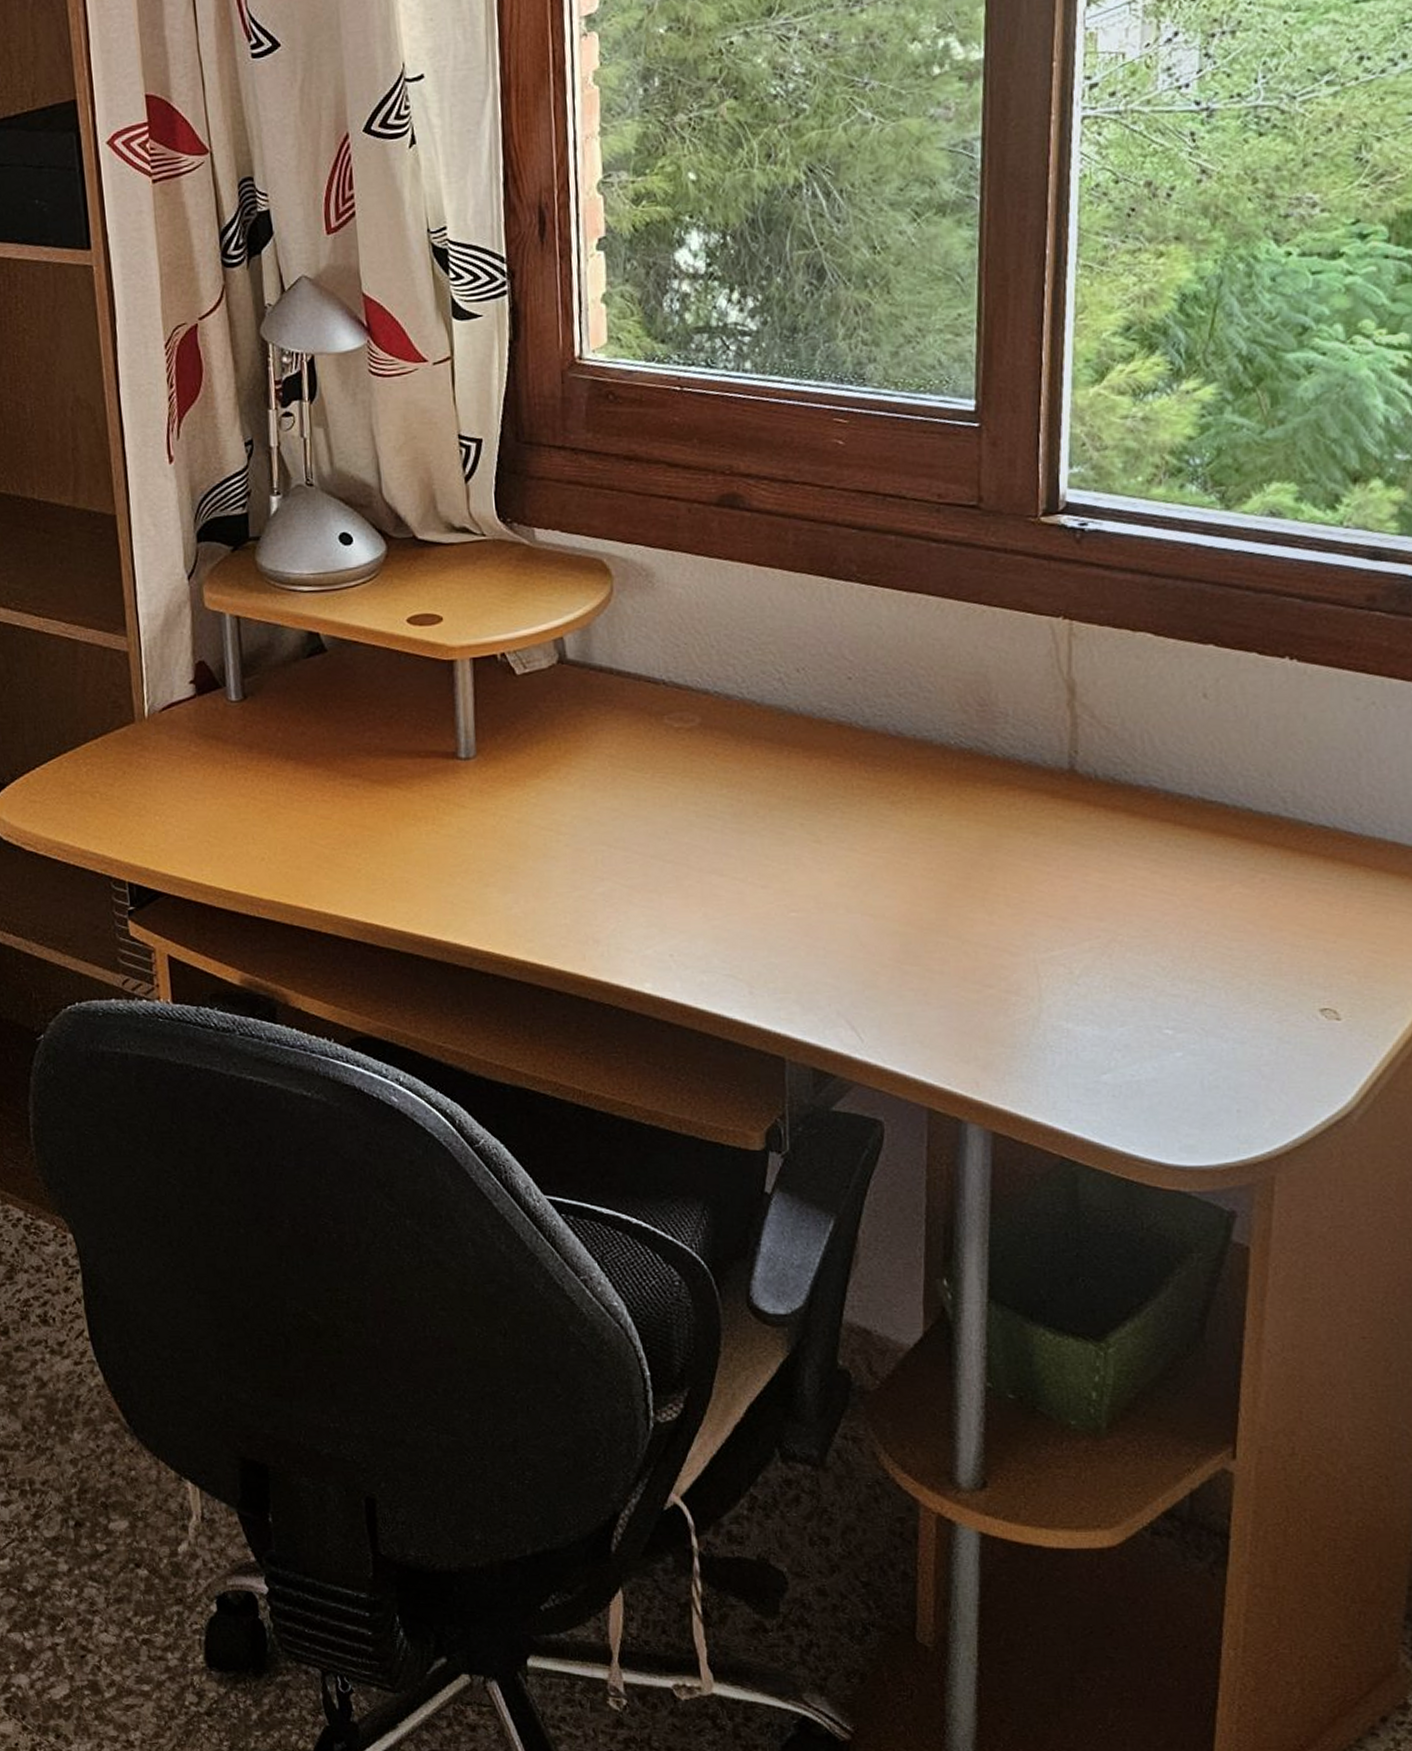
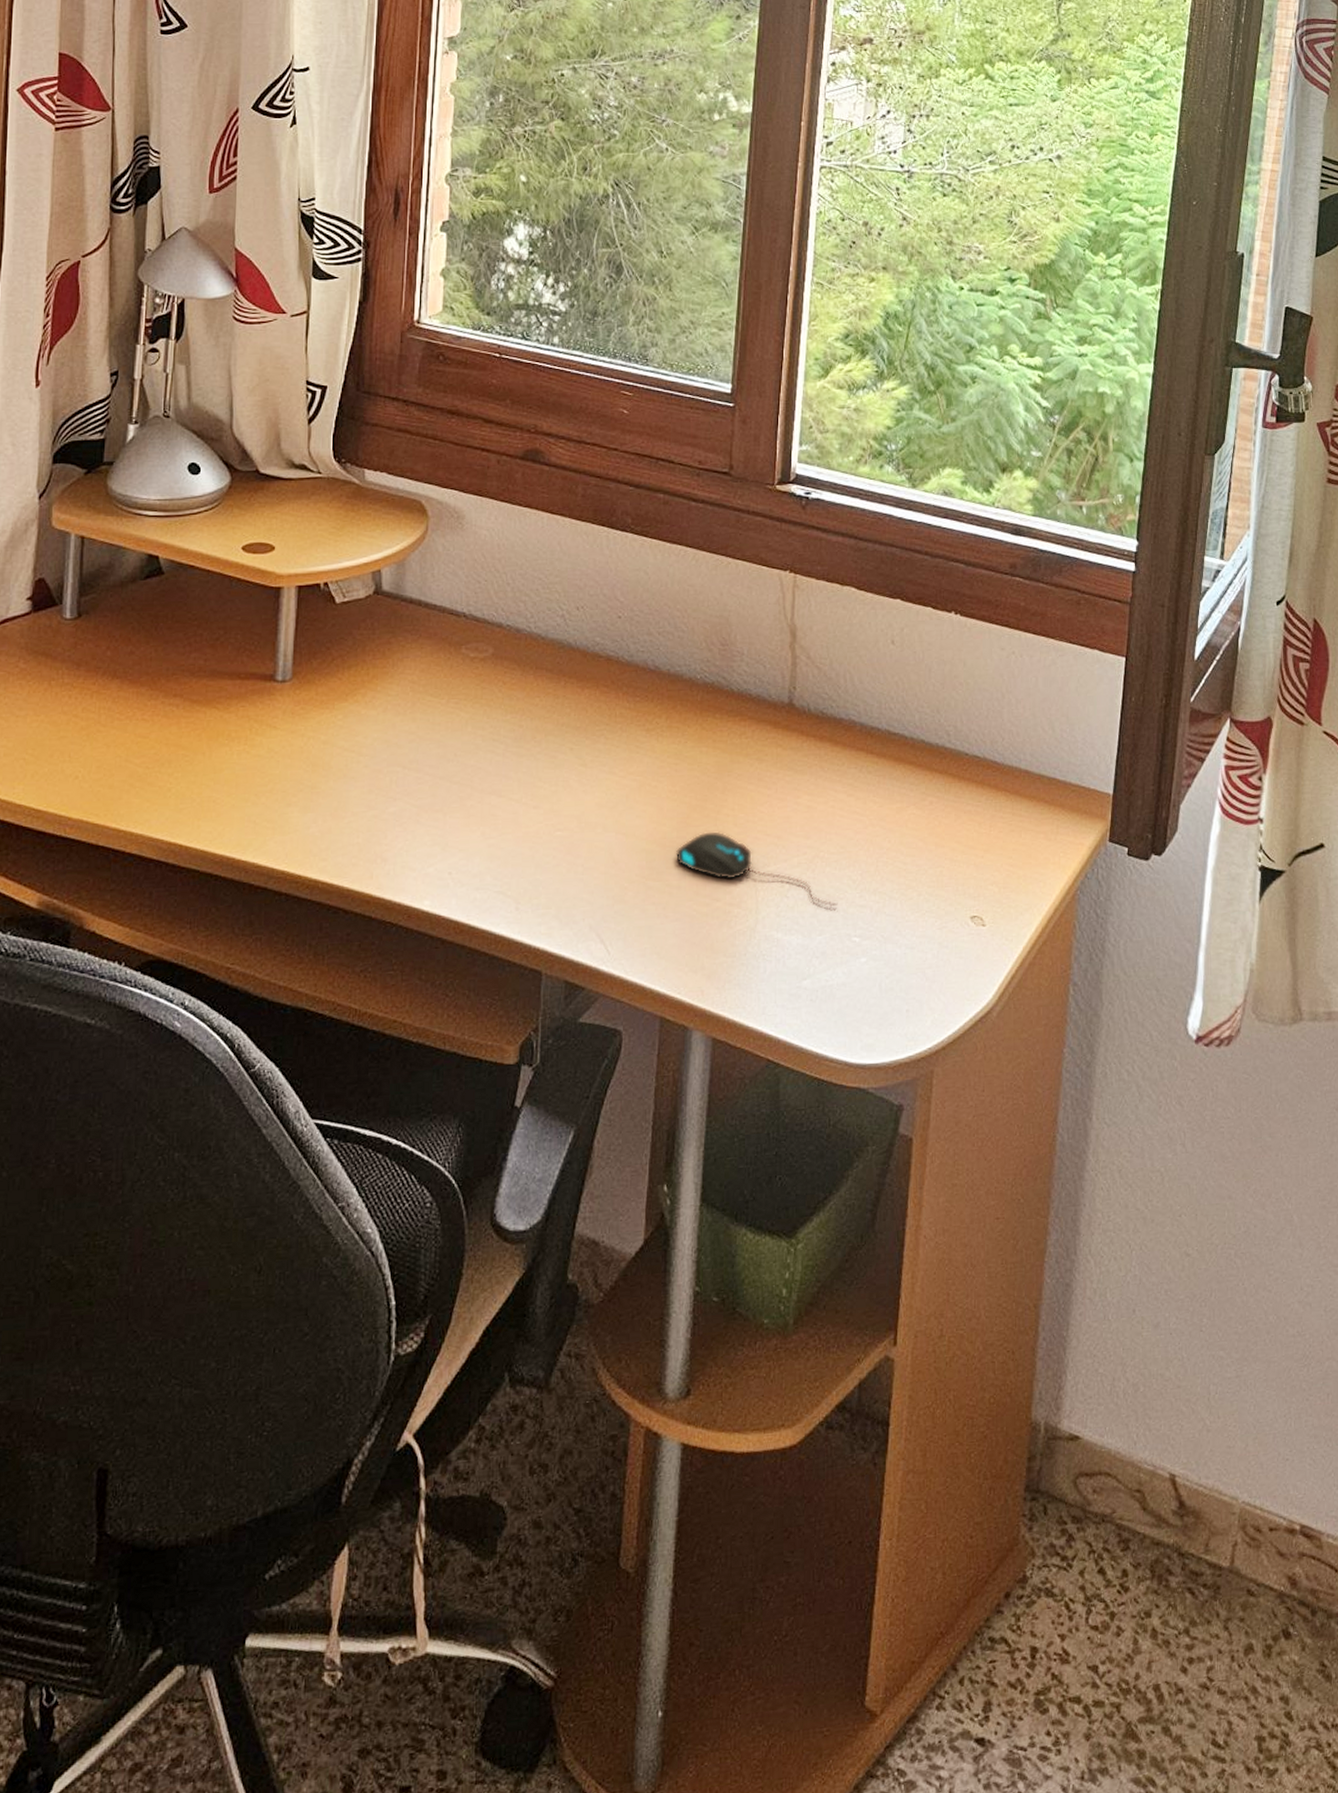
mouse: none [935,912,1143,996] -> present [675,831,838,907]

